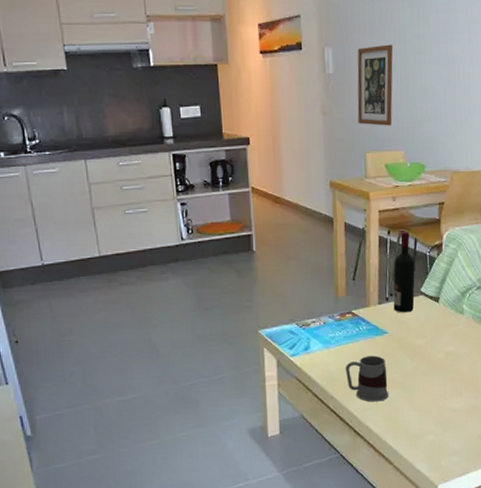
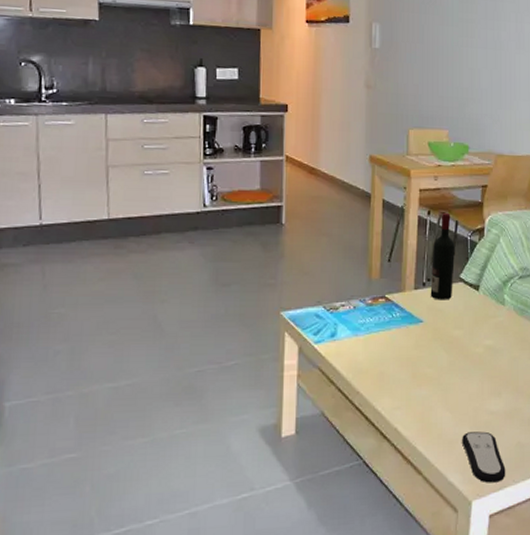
mug: present [345,355,389,402] -> none [374,346,422,400]
wall art: present [357,44,394,126] -> none [402,25,441,104]
remote control: none [427,426,468,470] -> present [462,431,506,483]

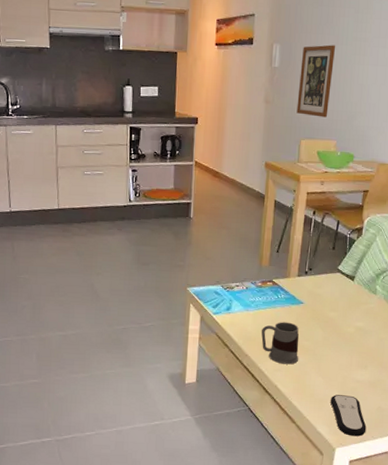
mug: none [374,346,422,400] -> present [261,322,299,365]
wall art: none [402,25,441,104] -> present [296,45,336,118]
wine bottle: present [430,212,456,300] -> none [311,213,336,287]

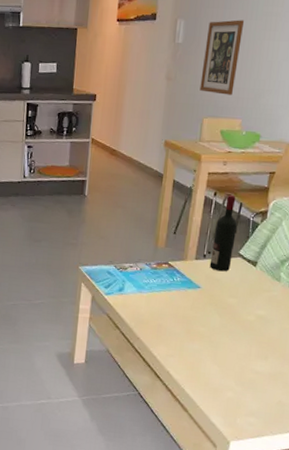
mug: present [261,322,299,365] -> none [154,305,195,351]
wine bottle: none [311,213,336,287] -> present [209,194,238,272]
remote control: present [330,395,367,437] -> none [226,385,265,431]

